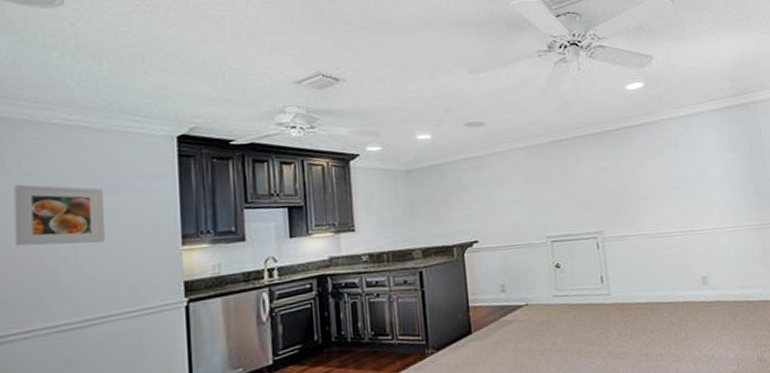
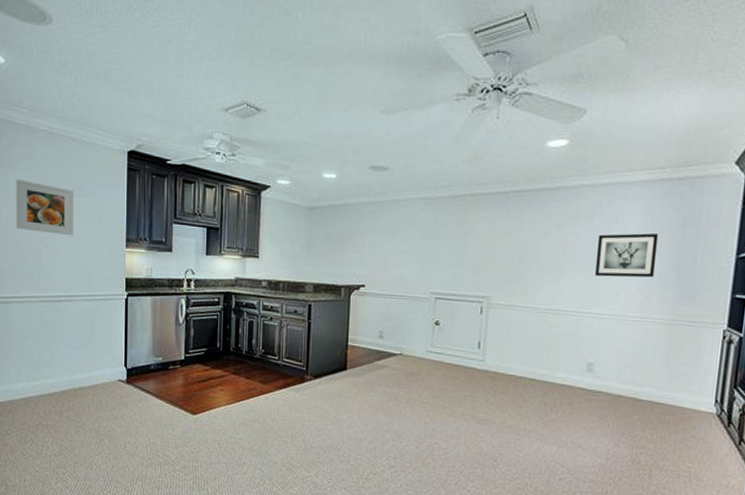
wall art: none [685,152,738,197] -> present [594,233,659,278]

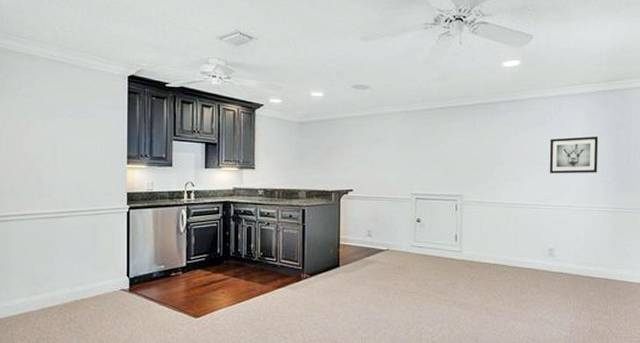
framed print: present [16,179,74,236] -> none [16,103,76,155]

